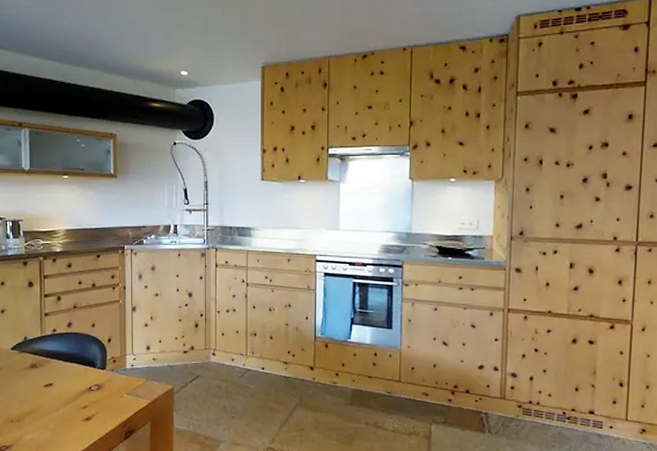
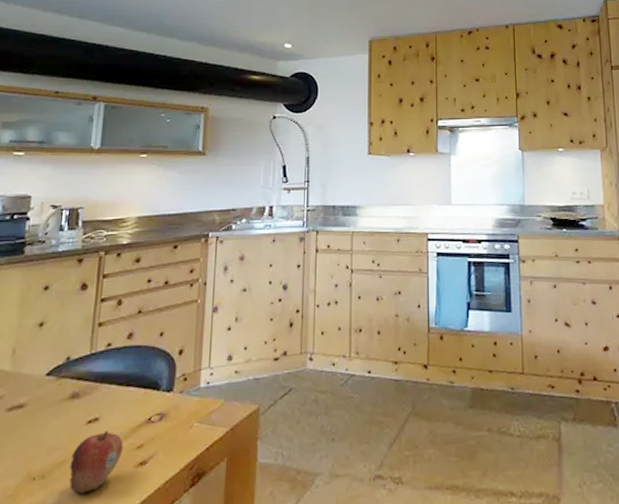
fruit: none [36,393,72,435] -> present [69,430,123,494]

